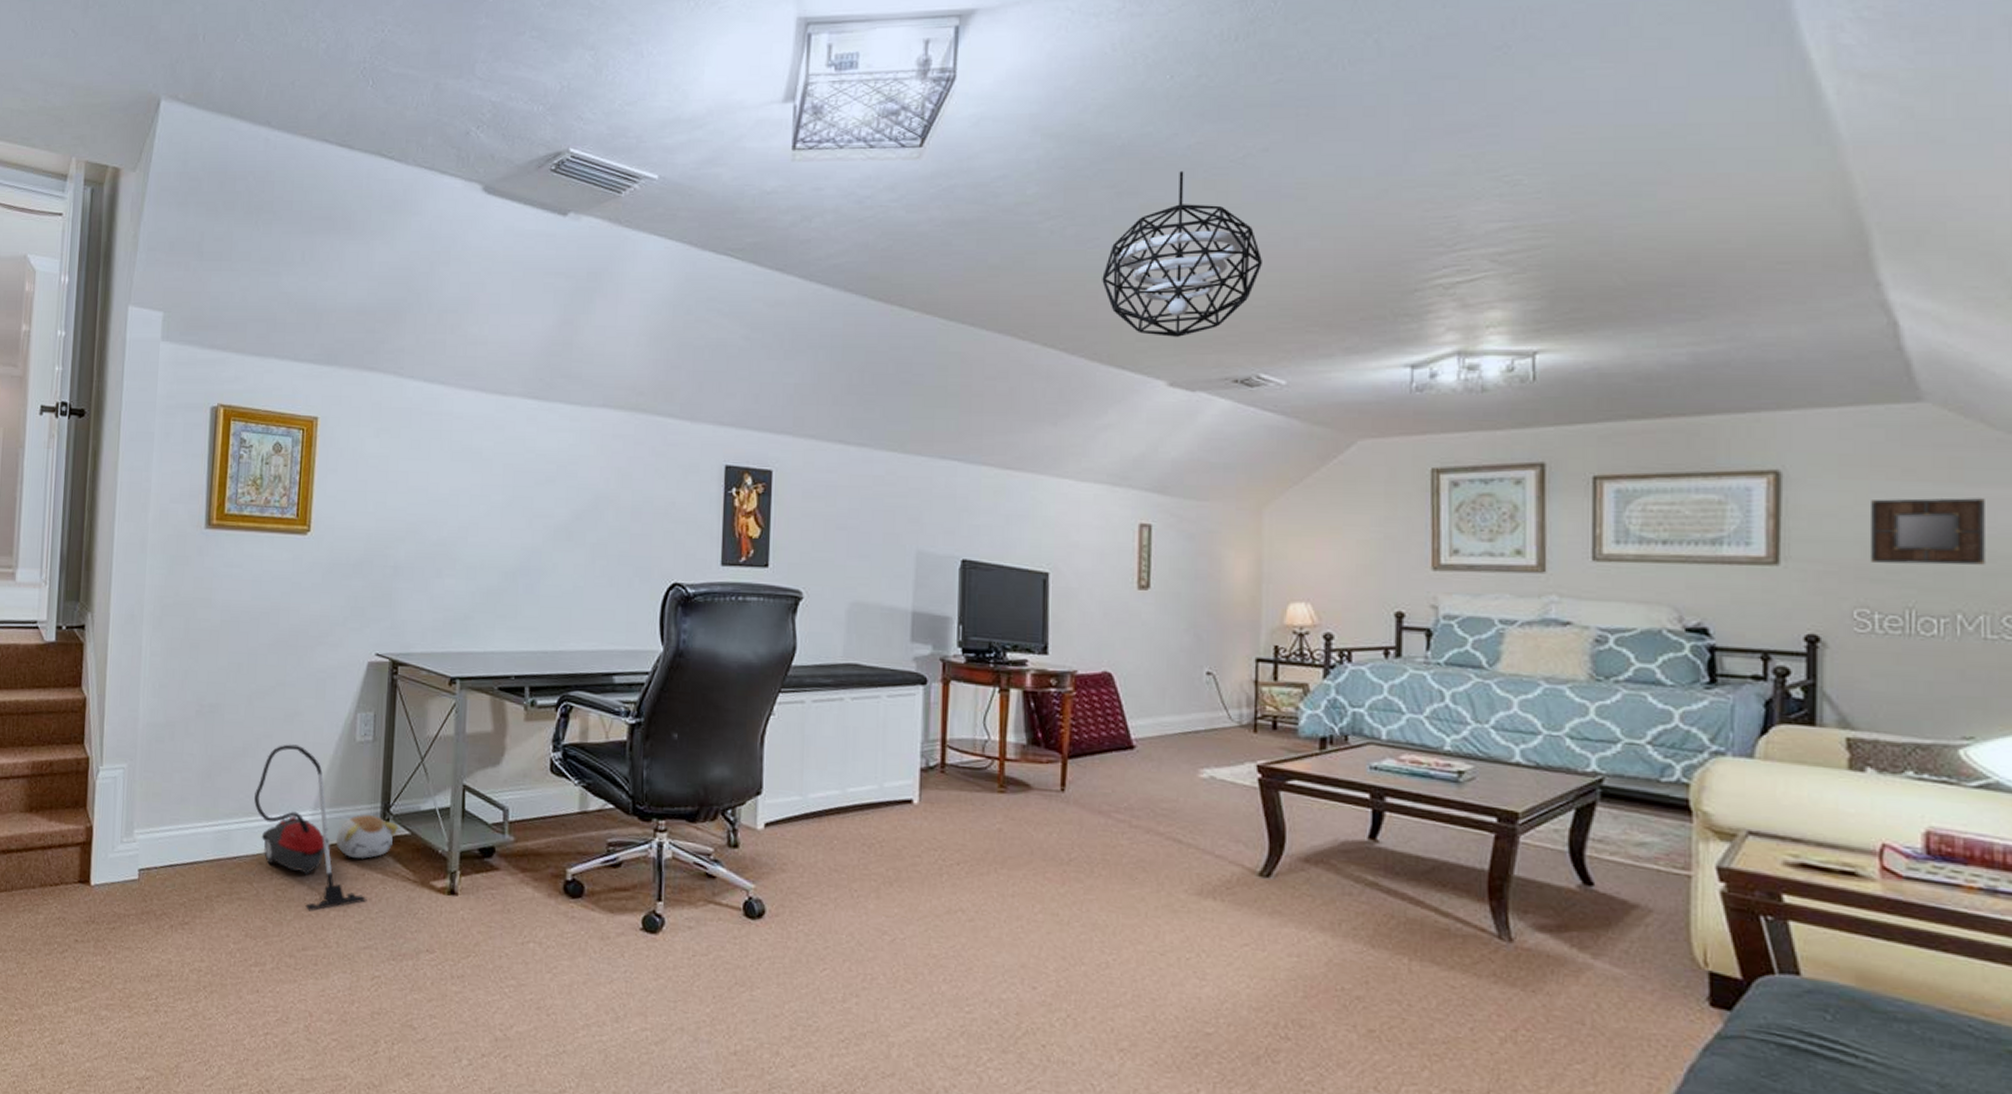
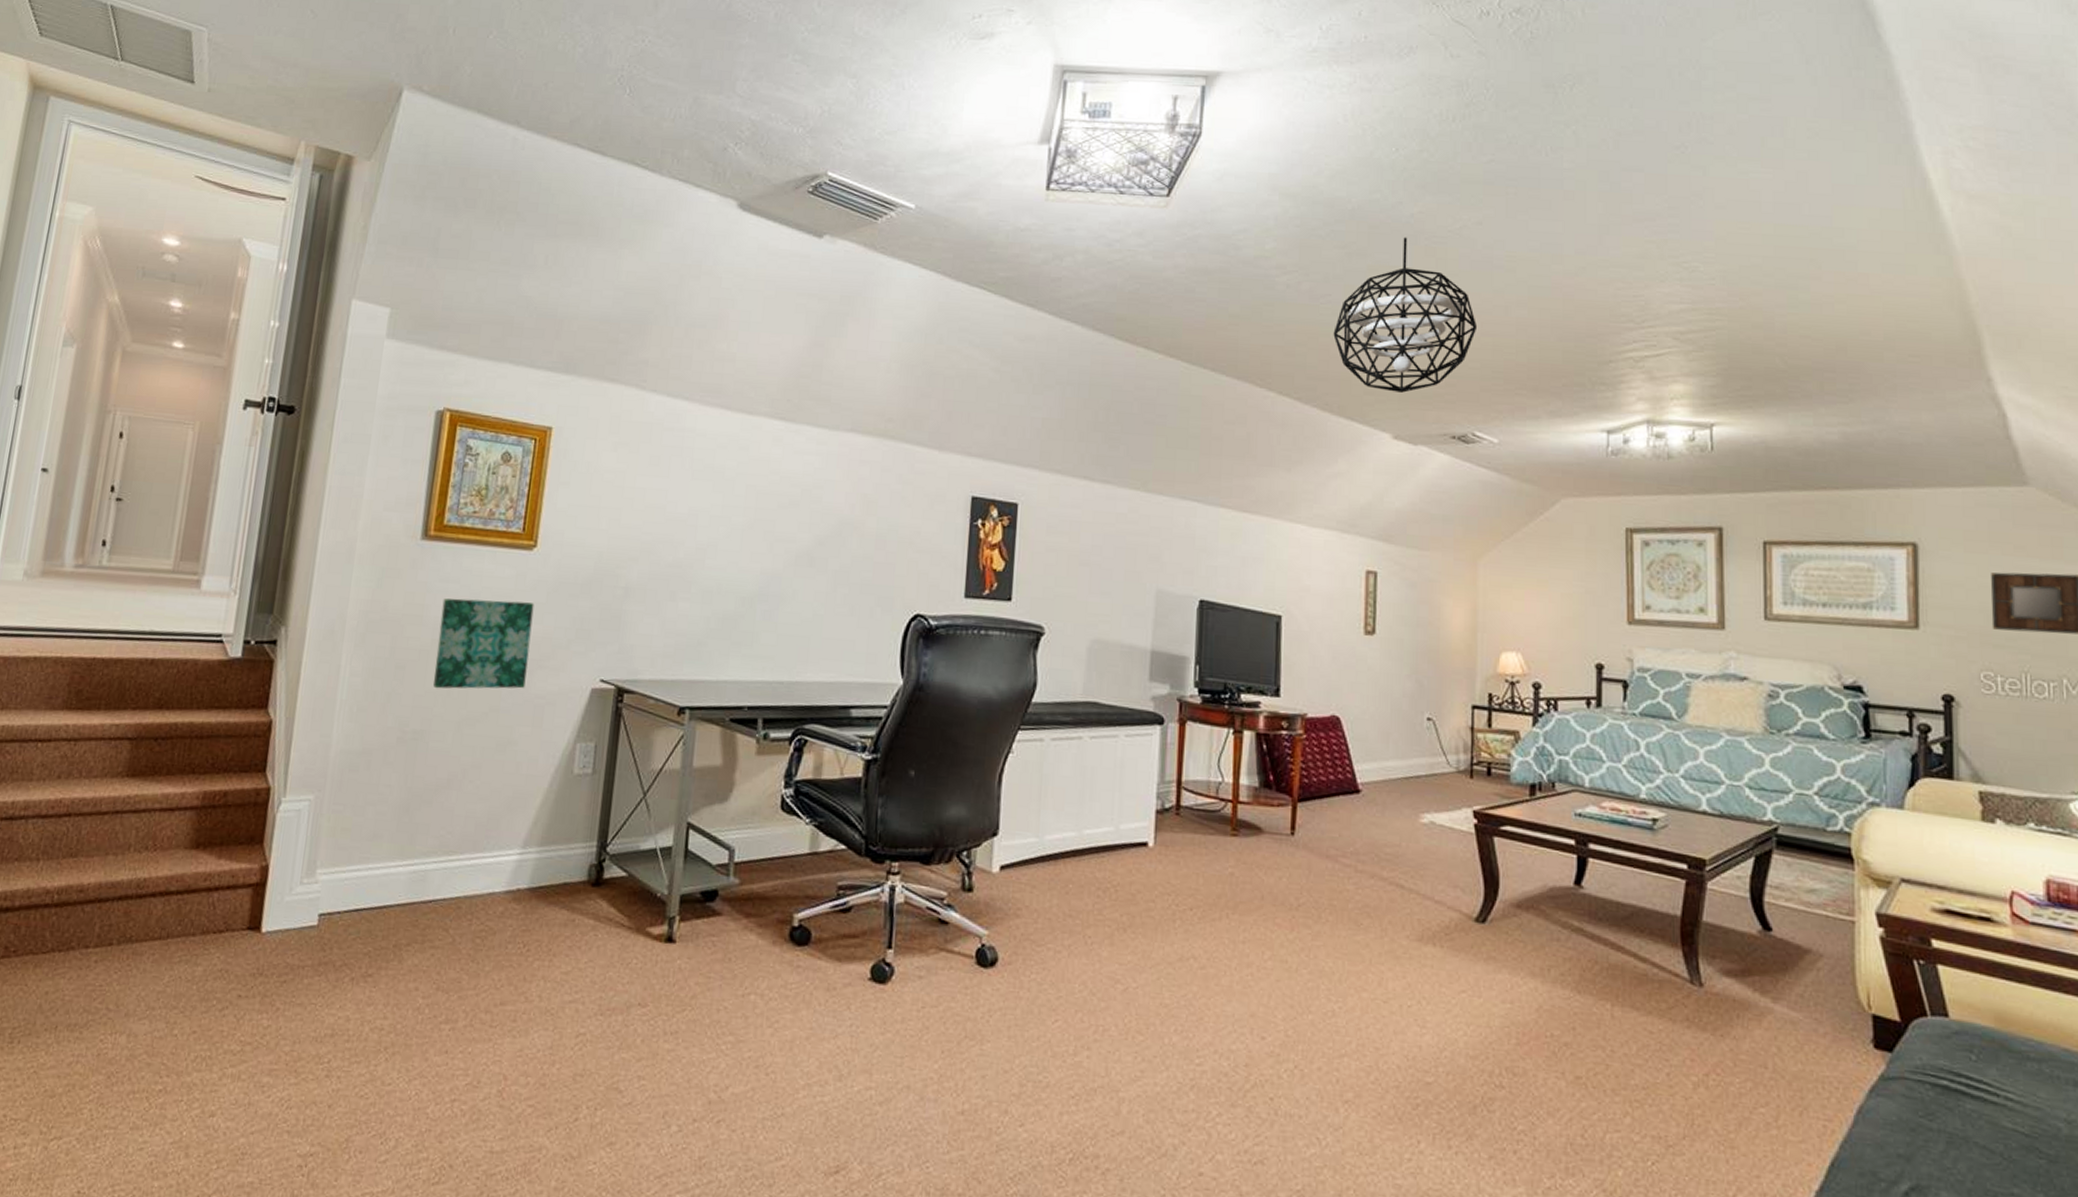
wall art: none [224,581,311,666] -> present [433,598,535,689]
vacuum cleaner: present [254,744,367,912] -> none [456,775,576,962]
plush toy: present [336,815,398,859] -> none [545,854,615,903]

